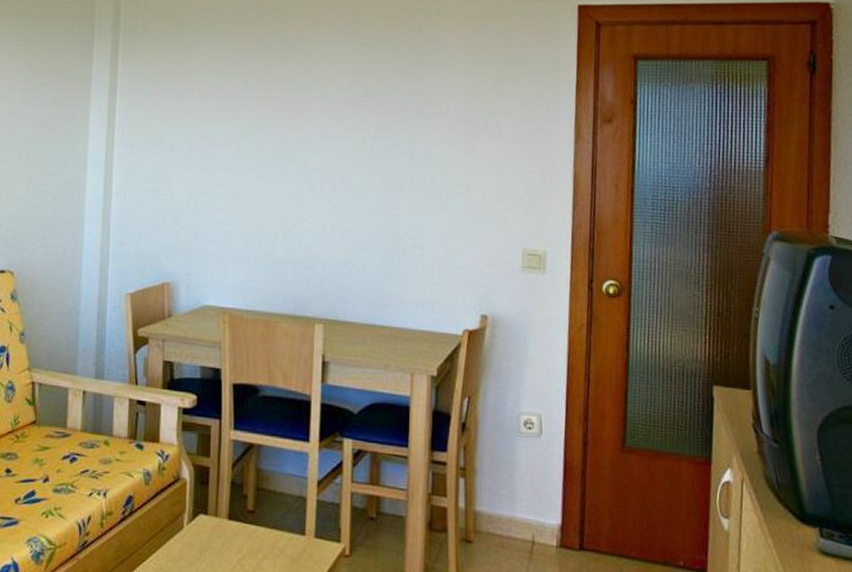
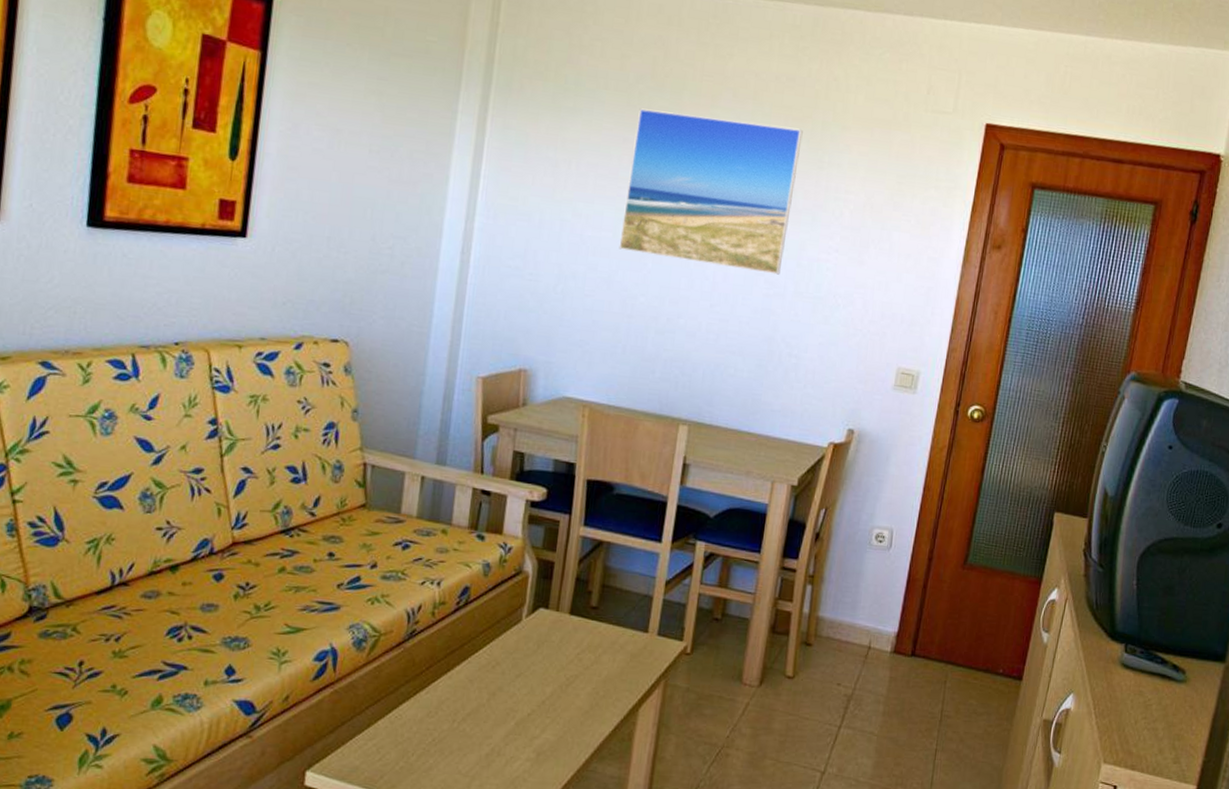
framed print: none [242,33,401,171] -> present [619,108,803,275]

